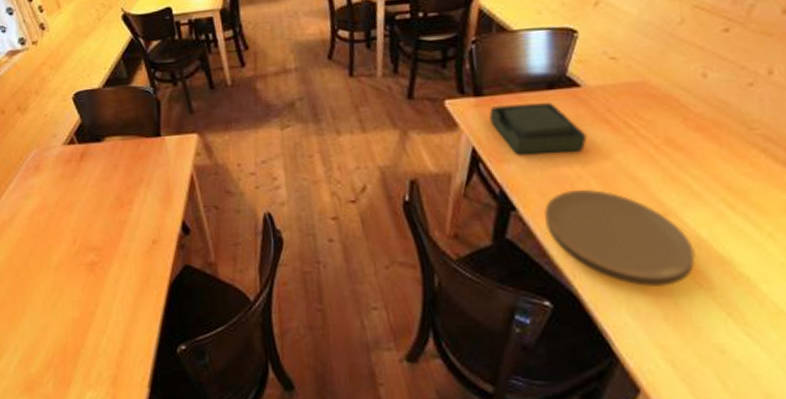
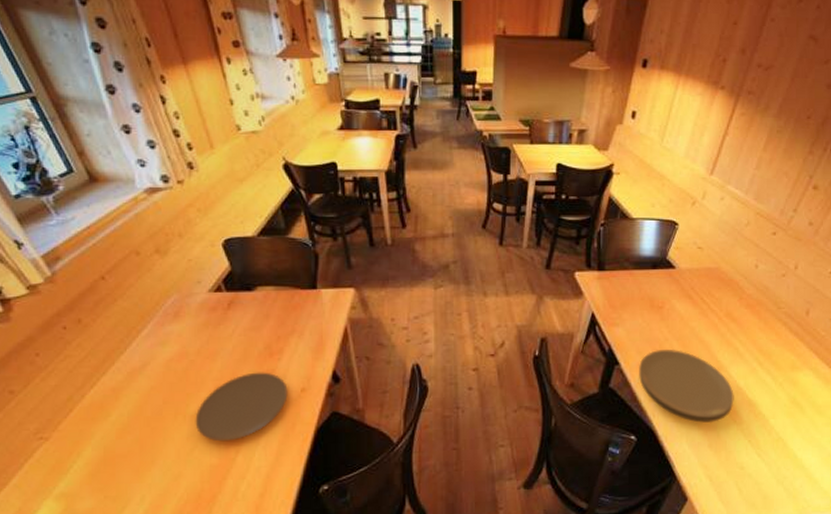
plate: none [57,223,140,294] -> present [195,372,288,442]
napkin holder: present [488,103,587,154] -> none [607,278,675,320]

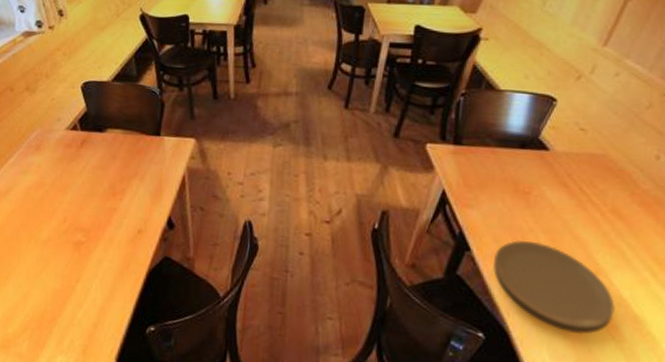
plate: present [195,372,288,442] -> none [44,208,126,270]

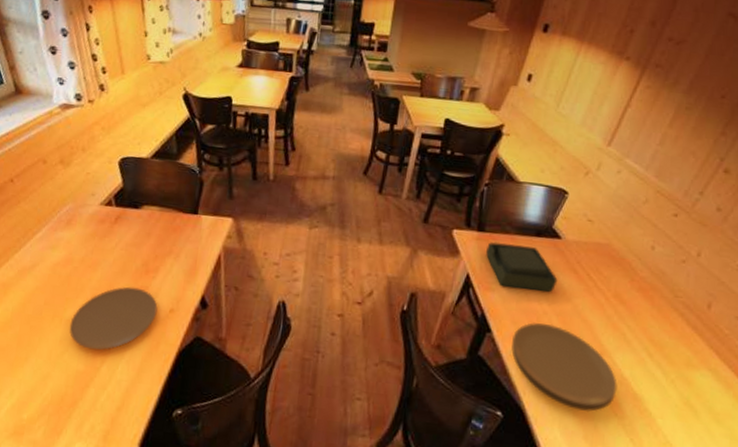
plate: none [44,208,126,270] -> present [69,286,158,351]
napkin holder: none [462,155,545,208] -> present [485,241,558,292]

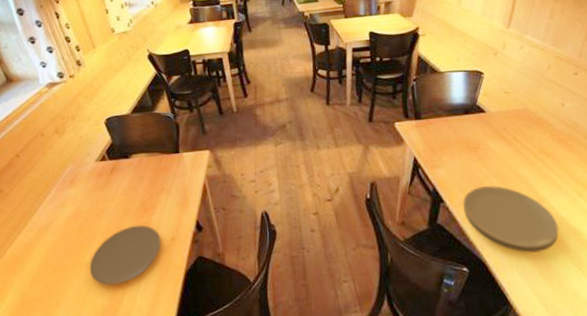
napkin holder: present [485,241,558,292] -> none [425,124,491,162]

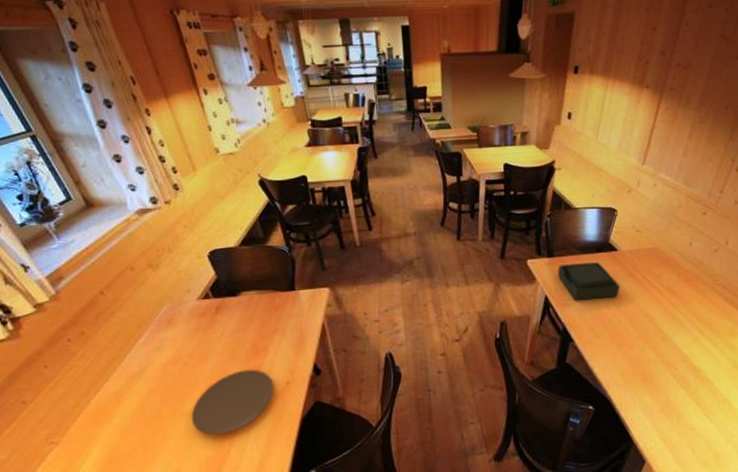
napkin holder: none [425,124,491,162] -> present [557,262,620,300]
plate: present [463,185,560,253] -> none [591,324,681,390]

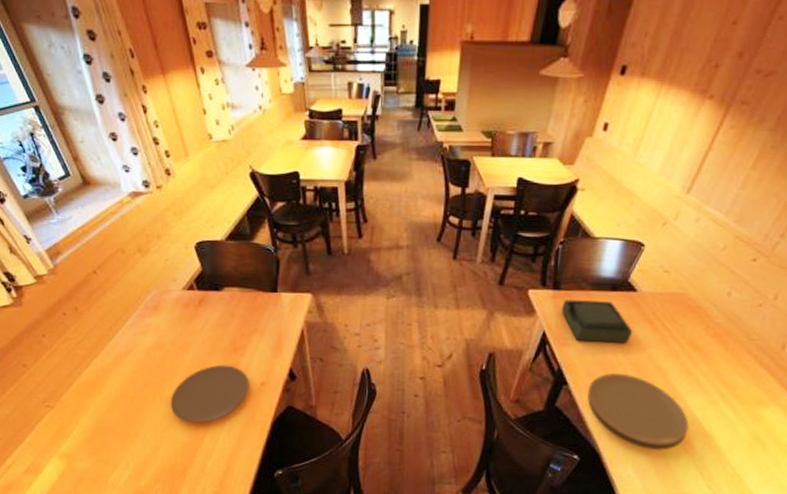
plate: none [591,324,681,390] -> present [587,373,689,451]

